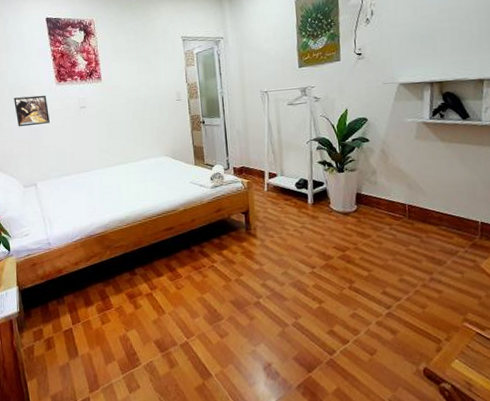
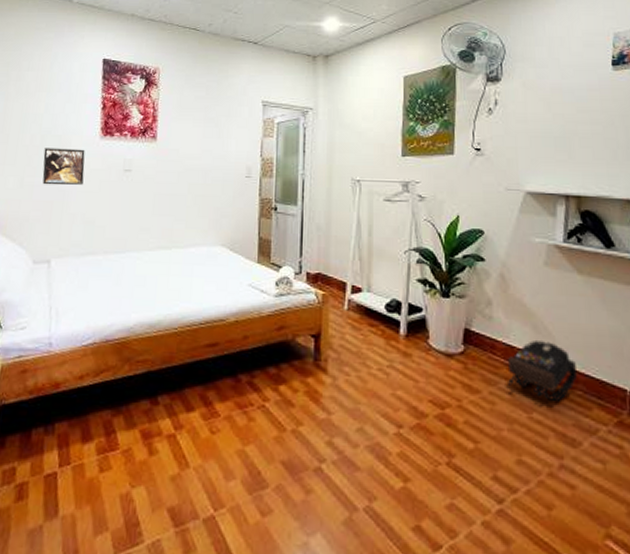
backpack: none [389,194,443,237] -> present [507,339,578,403]

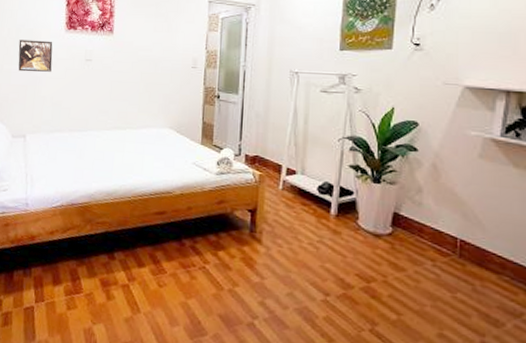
backpack: present [507,339,578,403] -> none [434,226,506,286]

